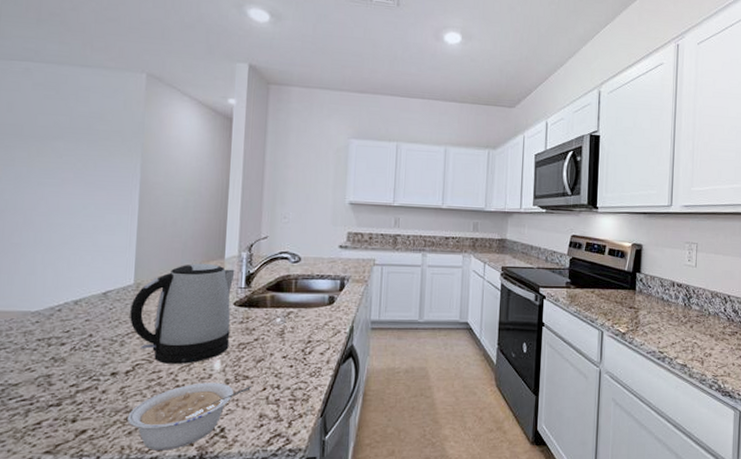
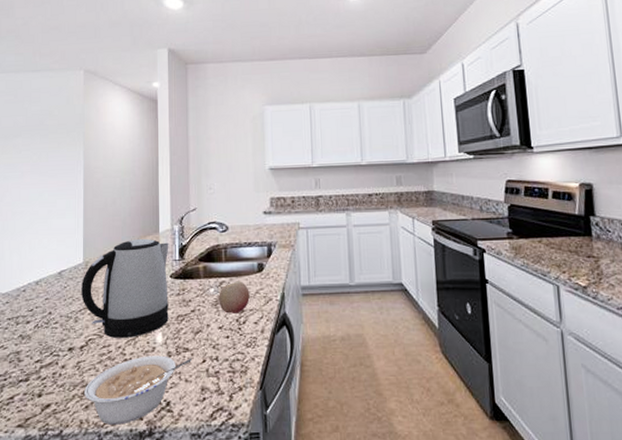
fruit: none [285,312,318,344] -> present [219,281,250,314]

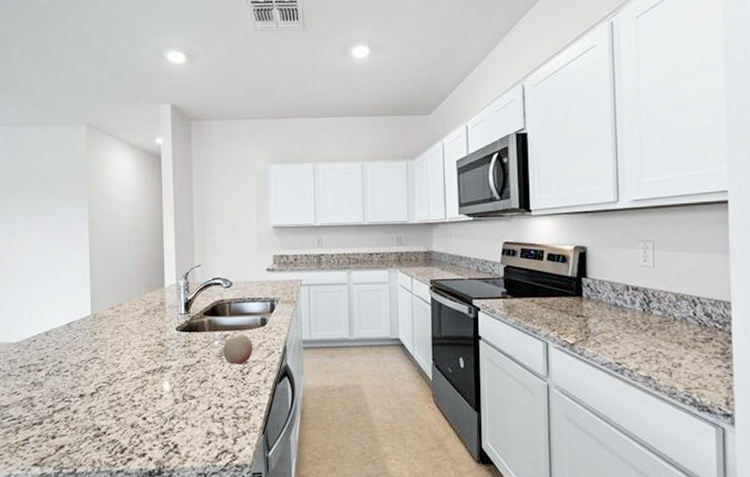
kettle: present [81,238,169,338] -> none [90,292,175,386]
legume: present [83,355,191,425] -> none [95,402,197,464]

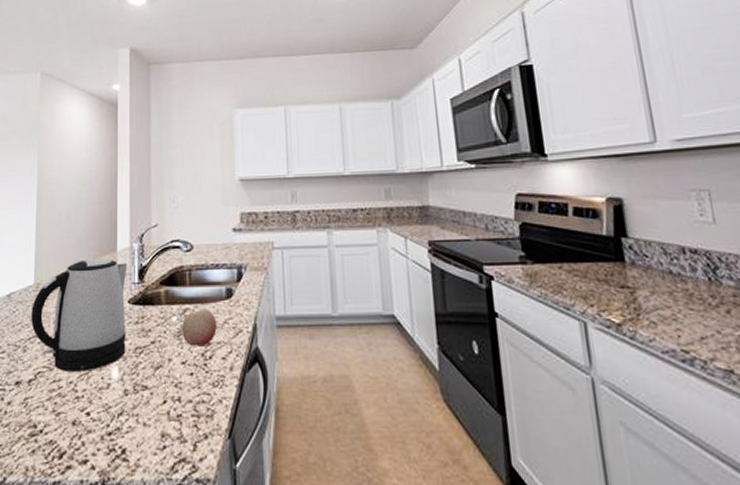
kettle: none [90,292,175,386] -> present [31,257,128,372]

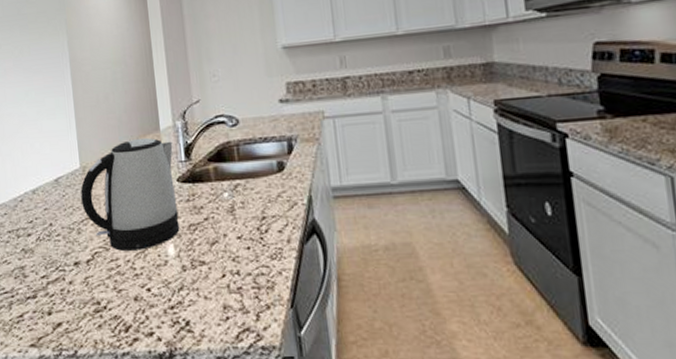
fruit: present [182,308,217,346] -> none [234,183,271,221]

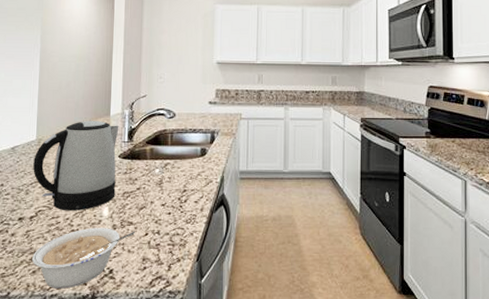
legume: none [95,270,210,346] -> present [31,227,135,289]

